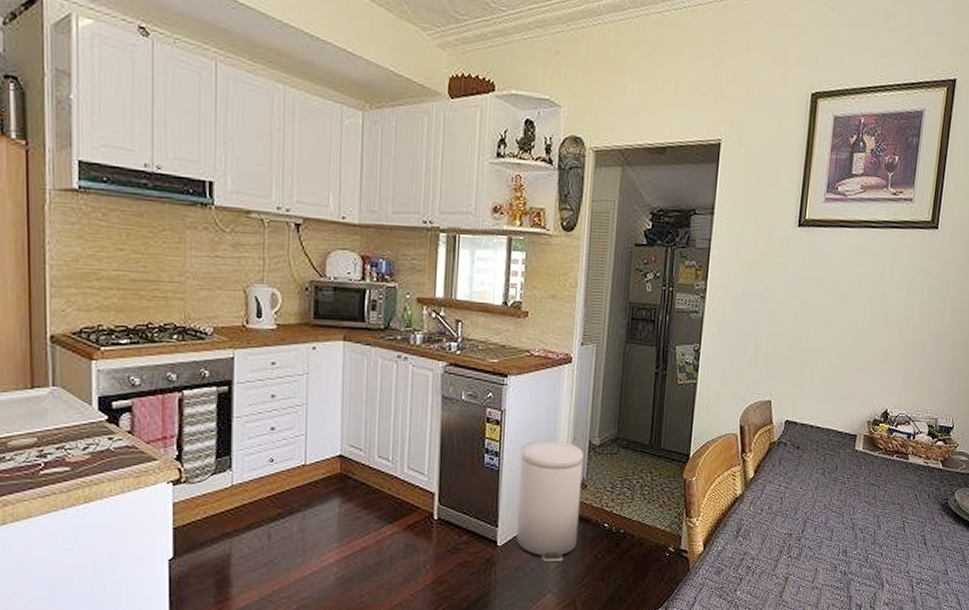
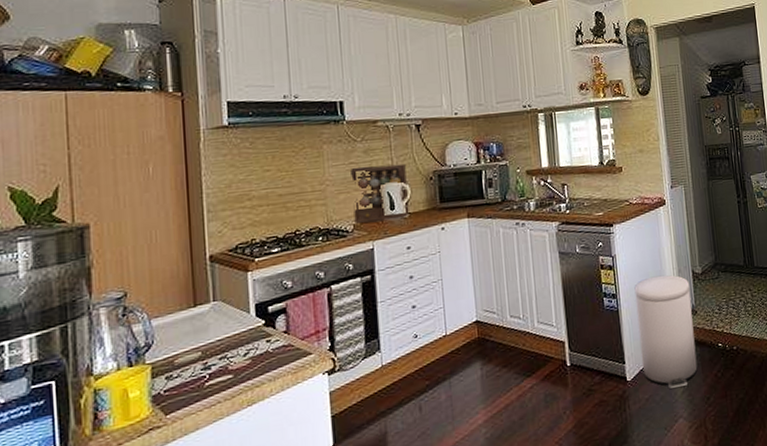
spice rack: none [215,263,279,330] -> present [351,163,409,224]

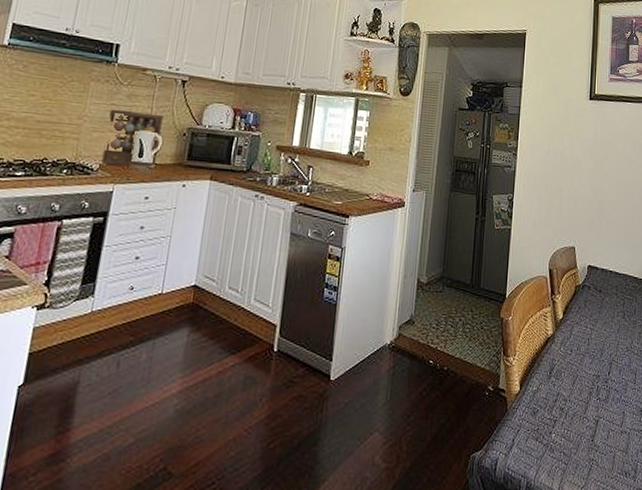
pedal bin: present [634,275,698,390] -> none [348,276,413,399]

